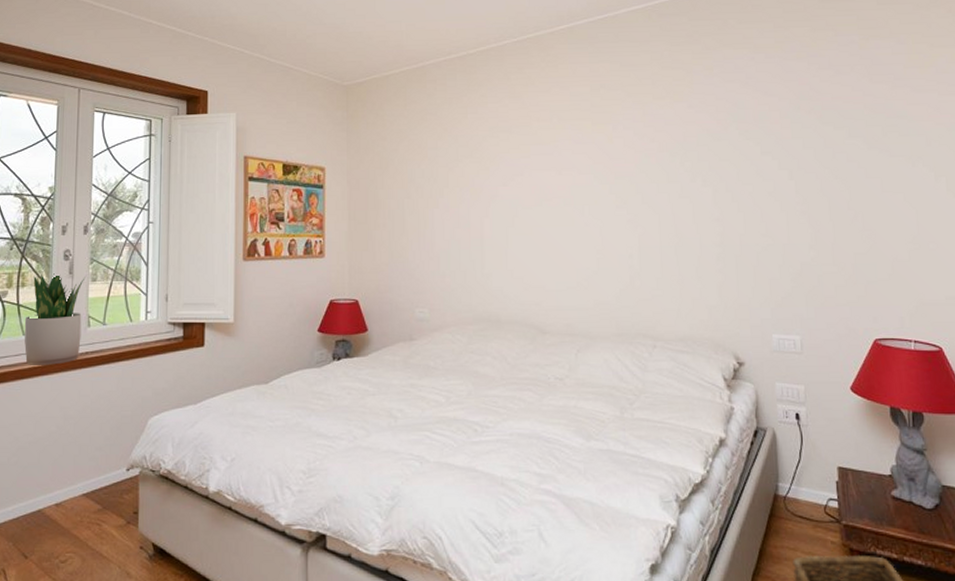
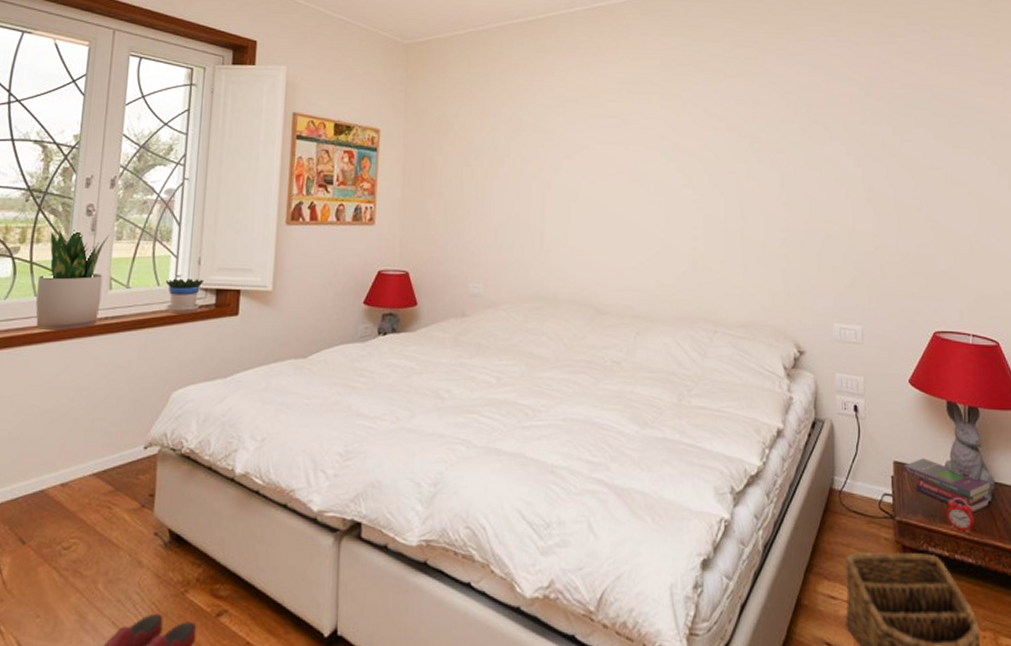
flowerpot: none [137,314,171,347] -> present [165,278,203,314]
books: none [848,463,938,516] -> present [903,458,991,513]
alarm clock: none [893,500,923,536] -> present [946,496,974,533]

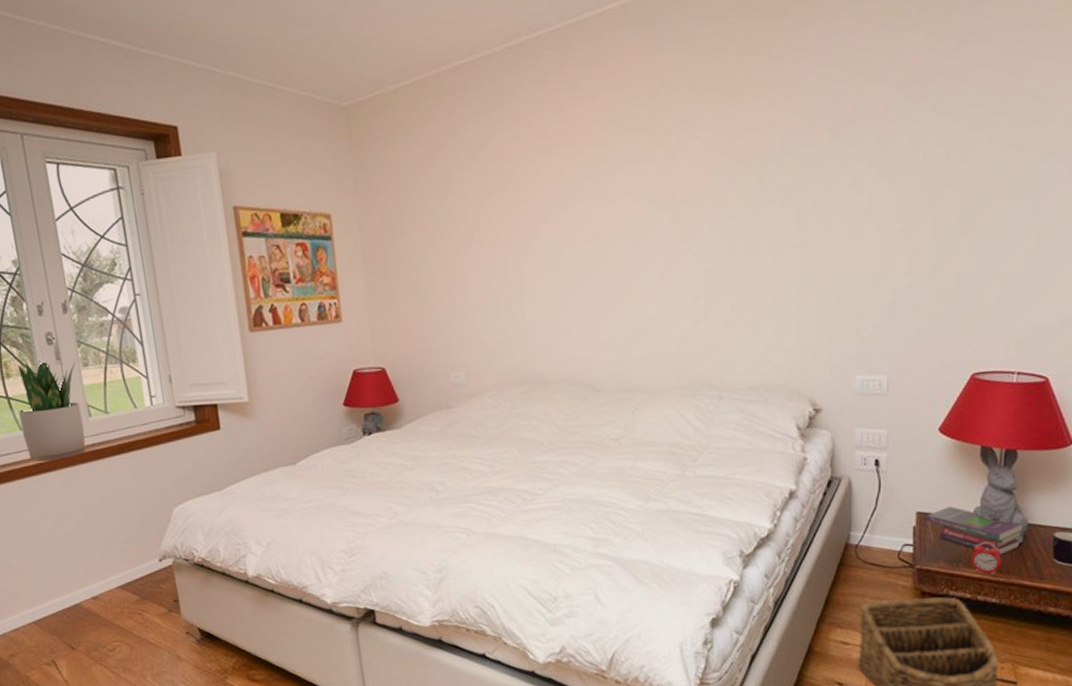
flowerpot: present [165,278,203,314] -> none [141,397,181,434]

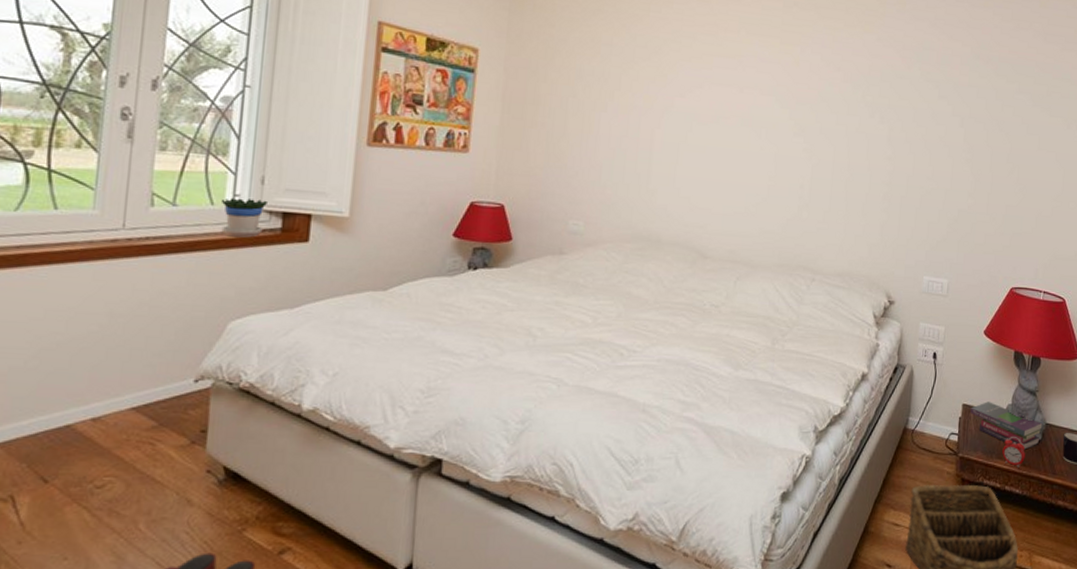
planter: present [17,360,86,462] -> none [56,133,151,250]
flowerpot: none [141,397,181,434] -> present [220,197,267,238]

